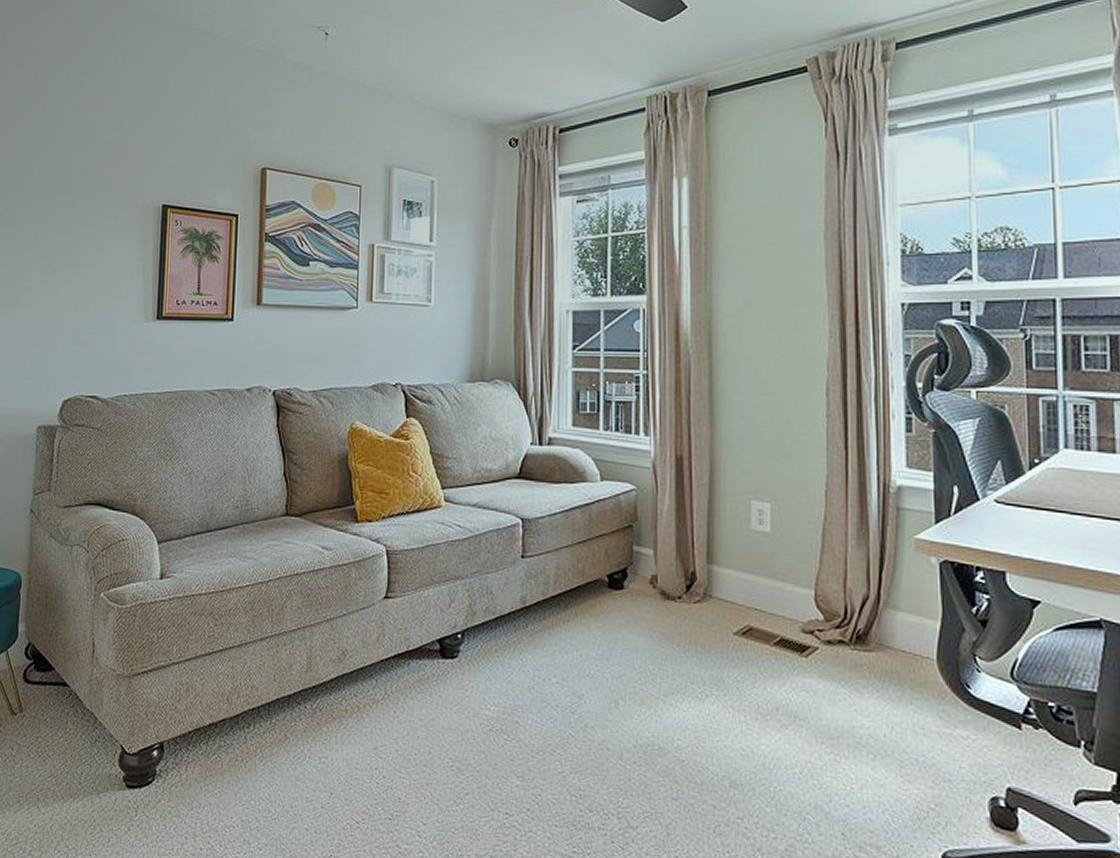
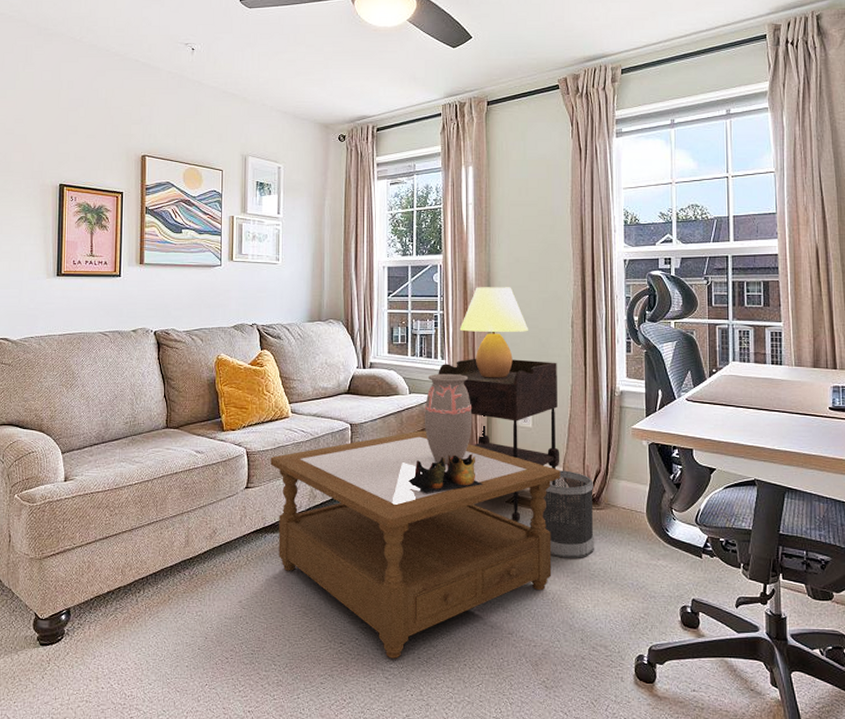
coffee table: none [416,530,811,841] -> present [270,430,561,659]
decorative bowl: none [597,565,701,616] -> present [407,454,482,493]
decorative vase: none [620,454,687,580] -> present [424,373,473,465]
side table: none [640,435,811,661] -> present [438,358,560,521]
table lamp: none [669,339,766,464] -> present [459,287,529,378]
wastebasket: none [786,593,860,719] -> present [543,470,594,558]

